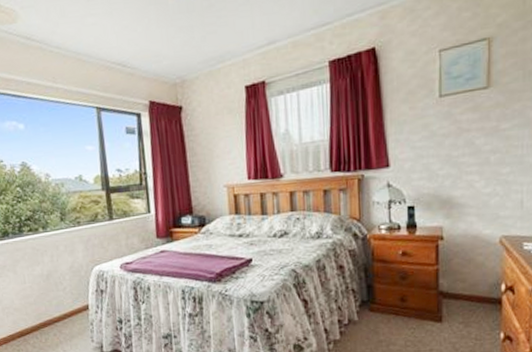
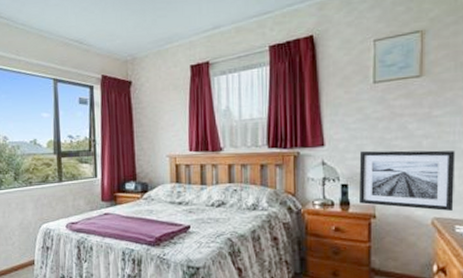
wall art: none [426,165,524,229] -> present [359,150,455,212]

